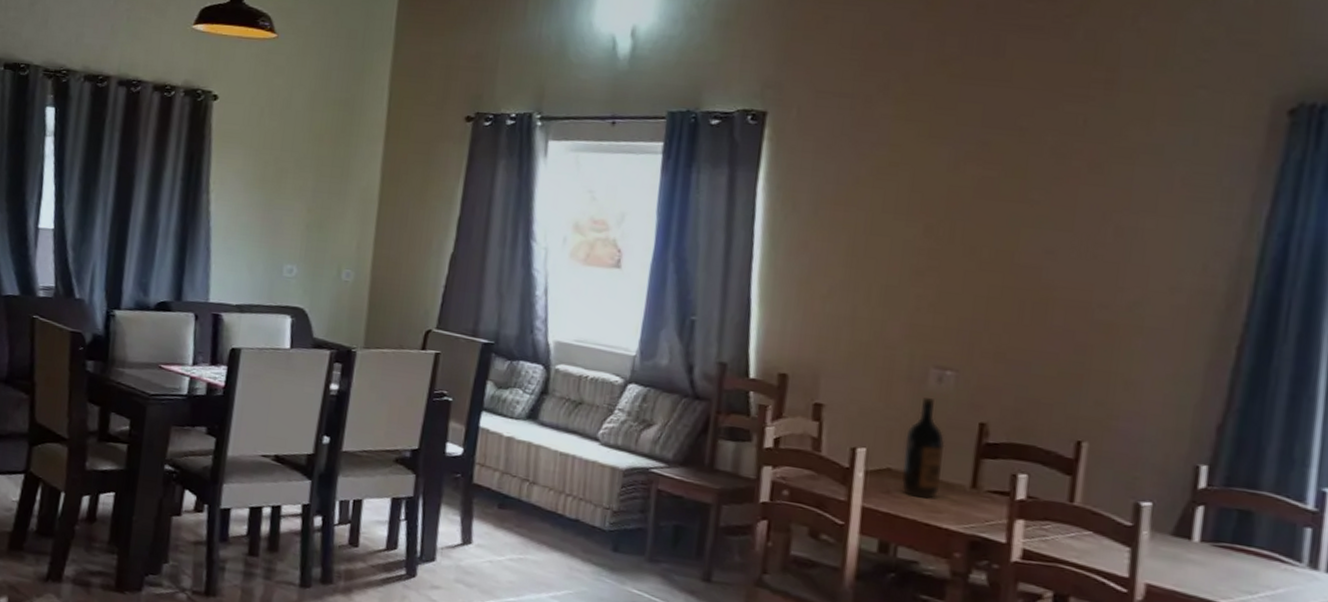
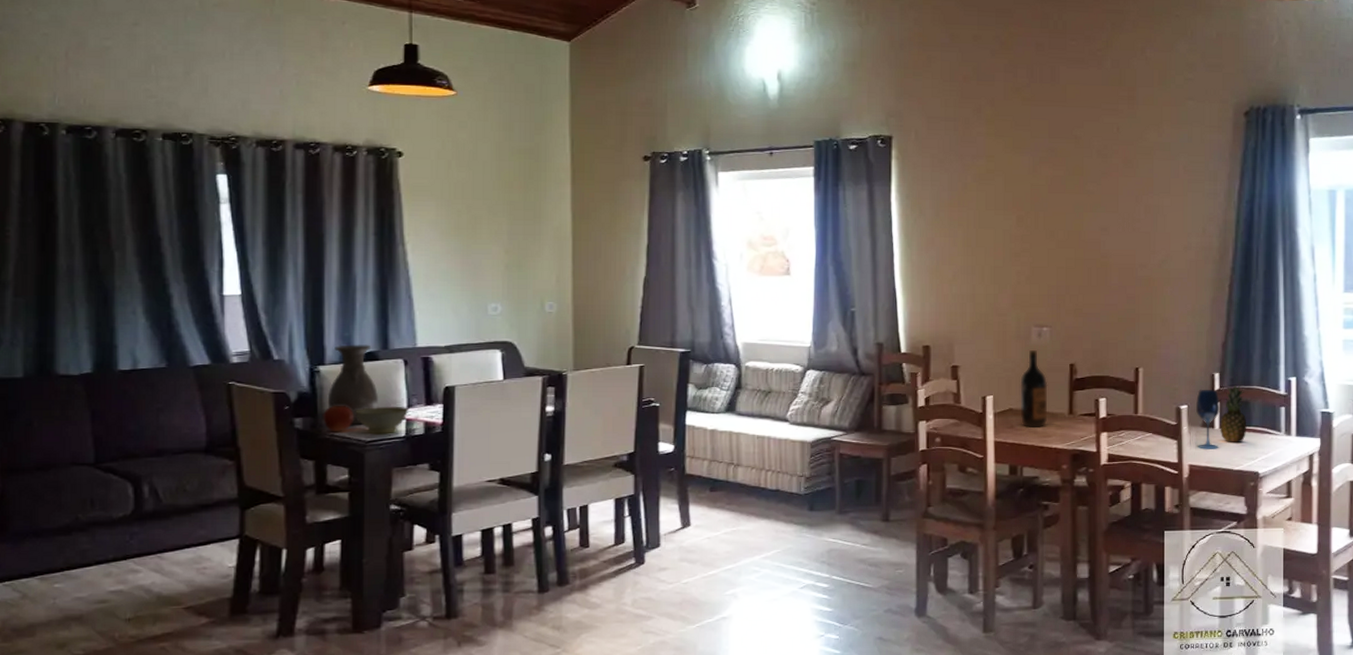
fruit: none [112,352,142,381] -> present [323,405,354,431]
vase: none [118,290,167,377] -> present [327,344,379,426]
bowl: none [143,359,194,390] -> present [355,406,409,435]
wineglass: none [1163,483,1205,570] -> present [1196,389,1220,449]
fruit: none [1200,486,1246,567] -> present [1220,385,1247,442]

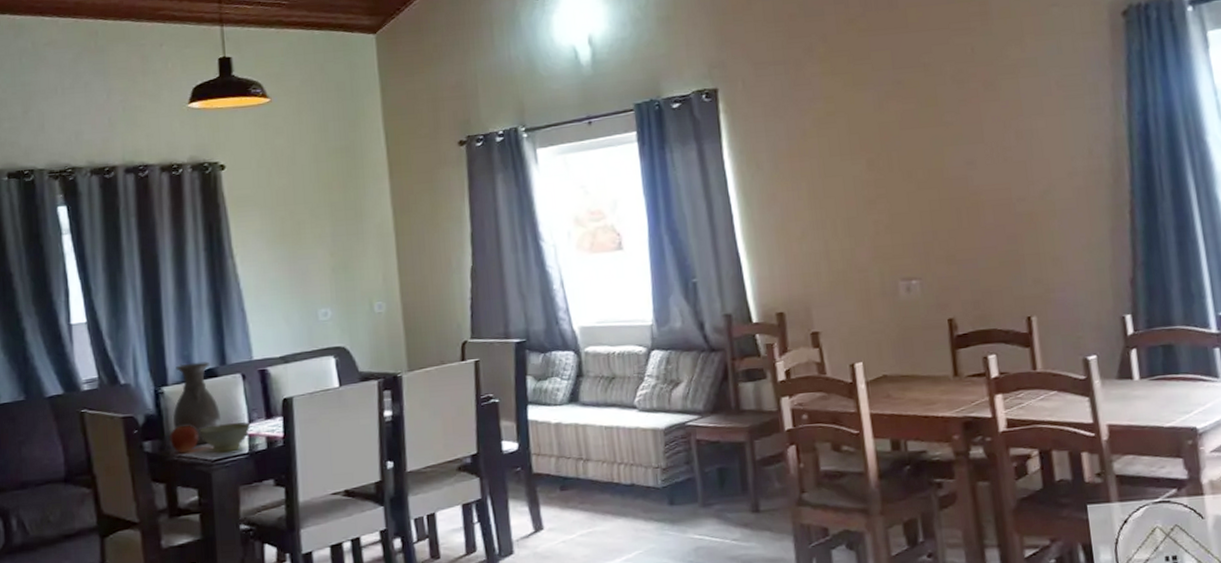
wine bottle: present [1020,350,1048,429] -> none [892,307,930,397]
wineglass: present [1196,389,1220,449] -> none [1106,334,1142,406]
fruit: present [1220,385,1247,442] -> none [1139,326,1175,395]

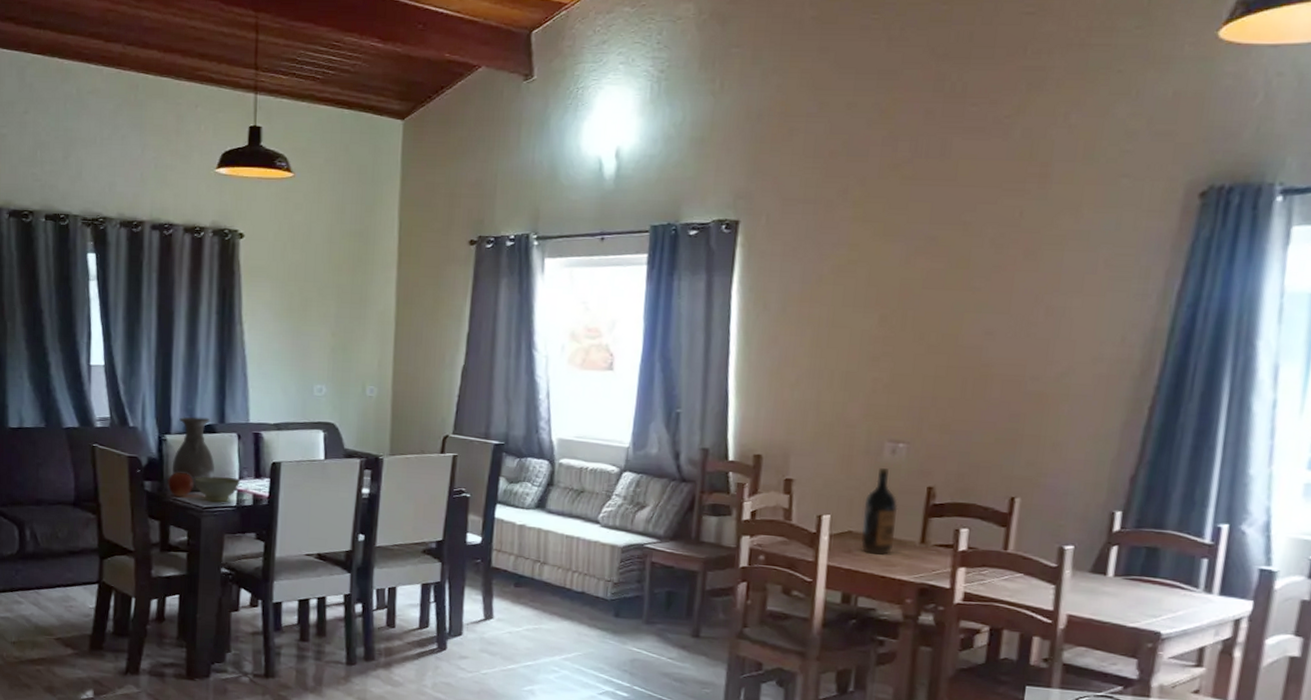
wine bottle: none [892,307,930,397] -> present [860,468,898,556]

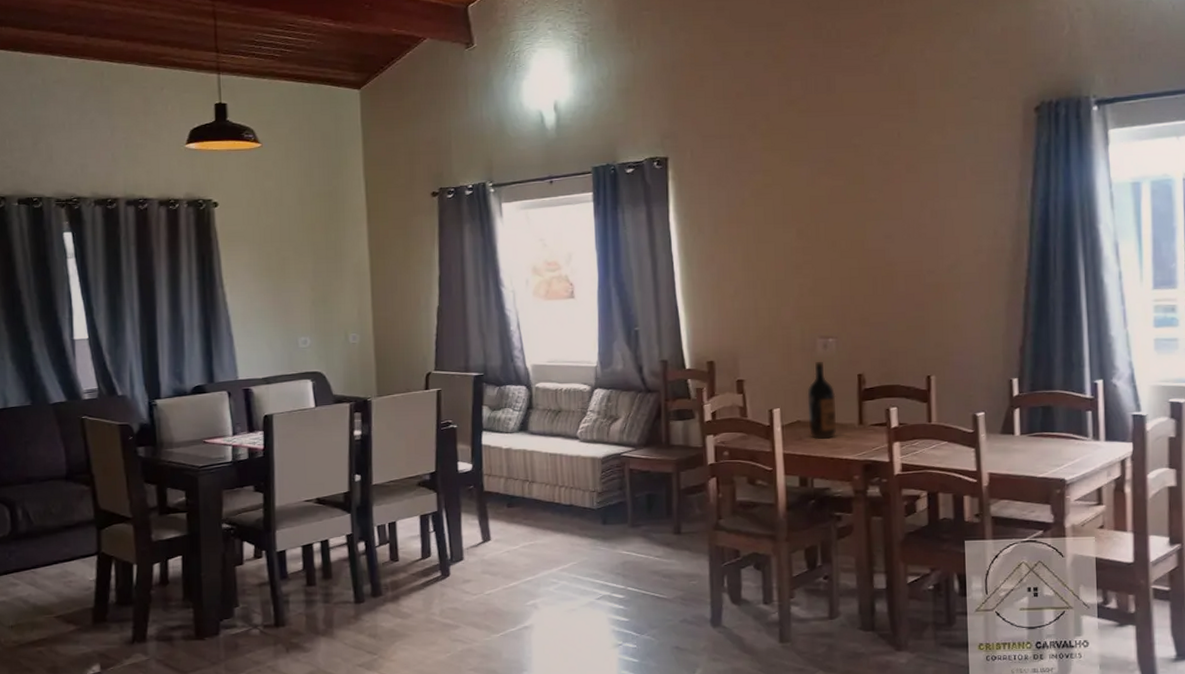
fruit: present [168,472,193,497] -> none [161,434,187,458]
vase: present [172,416,215,493] -> none [164,379,208,453]
bowl: present [194,476,241,503] -> none [188,434,235,460]

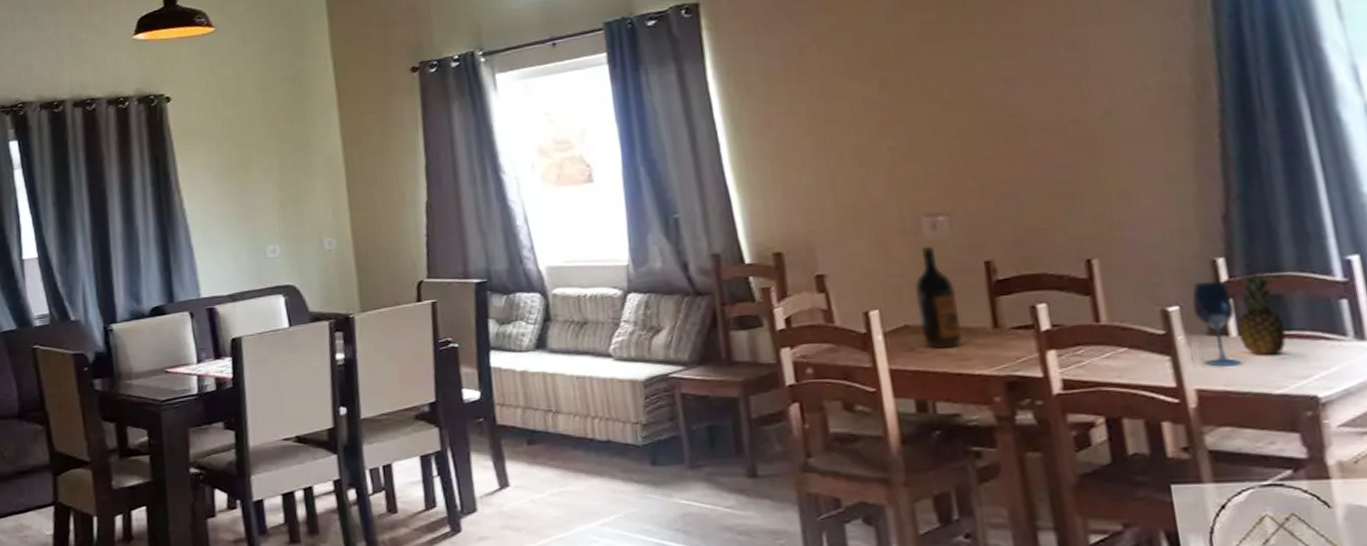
wineglass: none [994,395,1020,457] -> present [1192,281,1242,367]
fruit: none [1020,390,1051,449] -> present [1237,272,1286,355]

